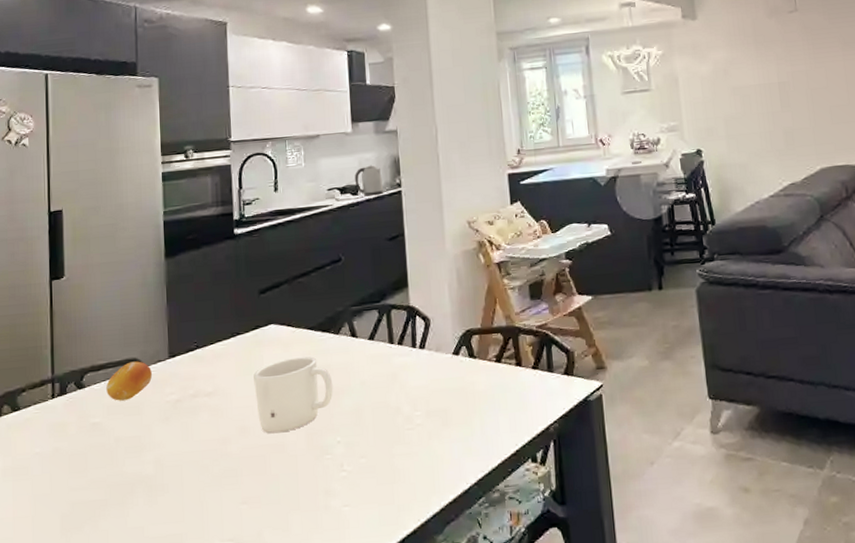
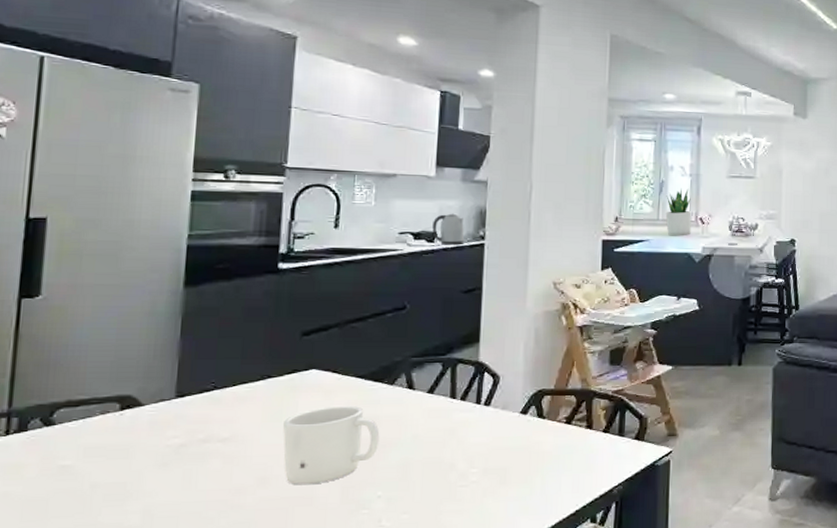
fruit: present [106,361,152,401] -> none [85,399,151,442]
planter: none [563,111,593,162] -> present [665,188,692,236]

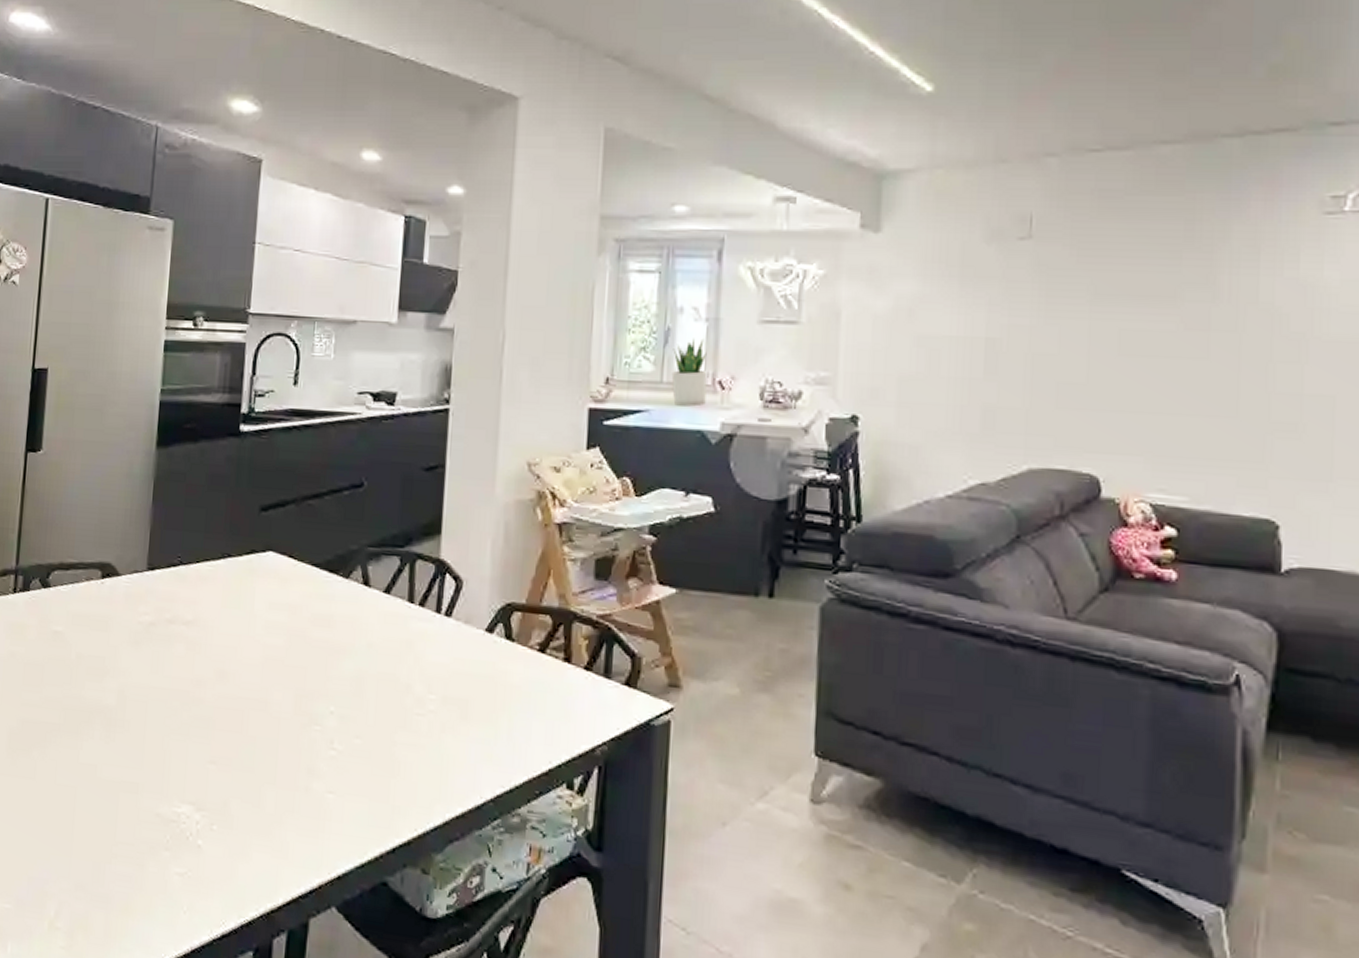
mug: present [283,406,380,485] -> none [240,597,334,688]
kettle: present [432,213,465,245] -> none [393,369,428,410]

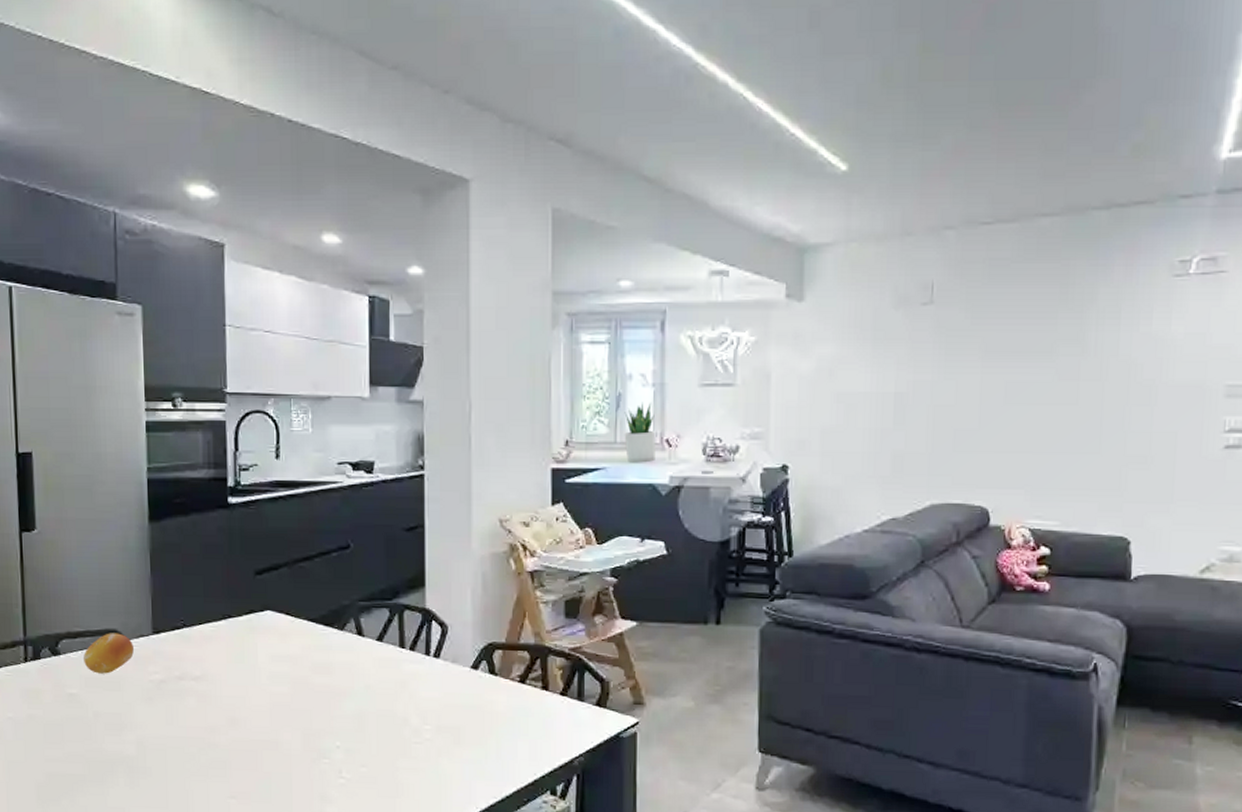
fruit: none [73,566,126,612] -> present [83,633,134,674]

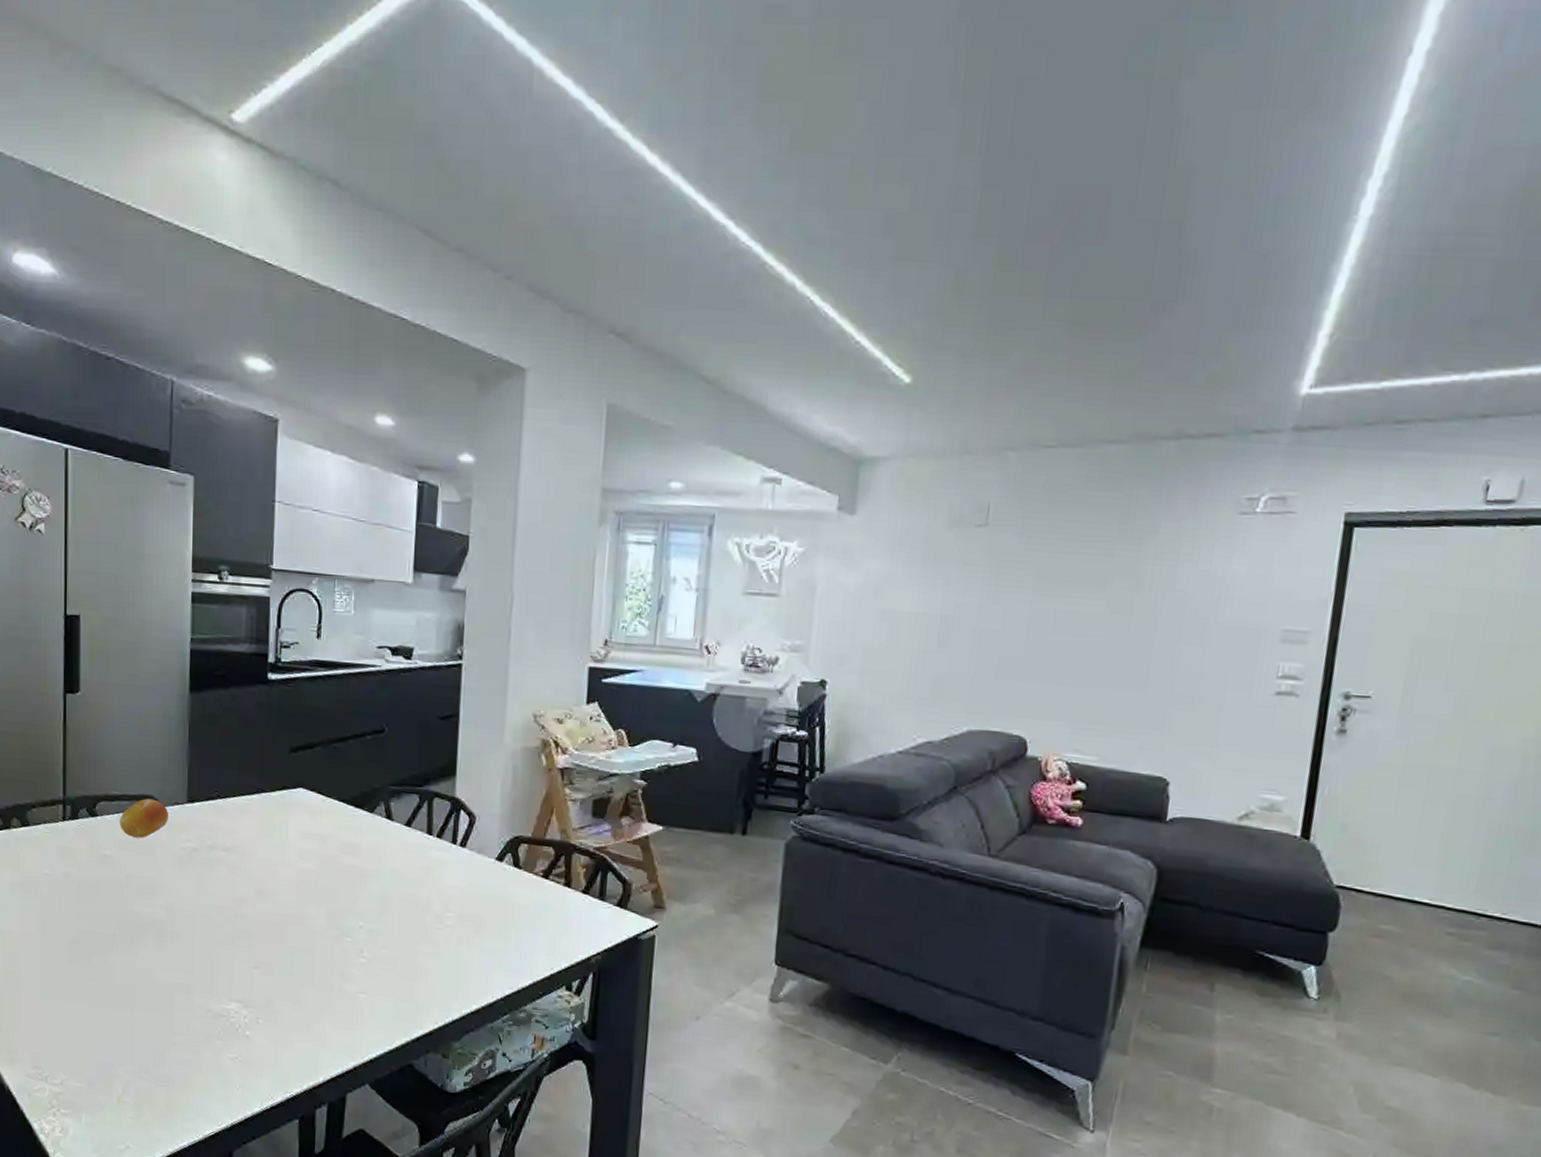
planter: present [624,402,656,463] -> none [663,606,696,668]

